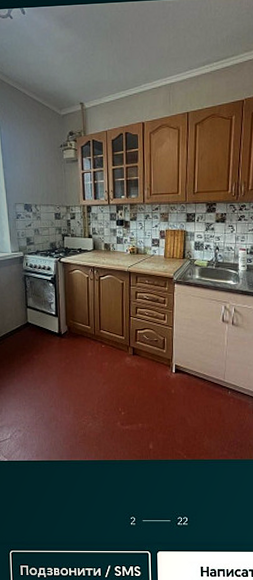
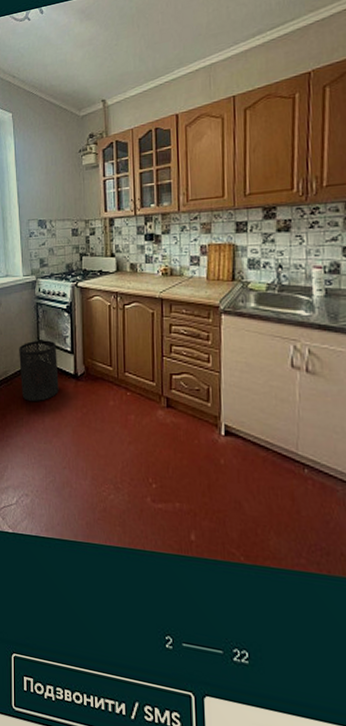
trash can: none [9,306,46,356] -> present [19,340,59,401]

